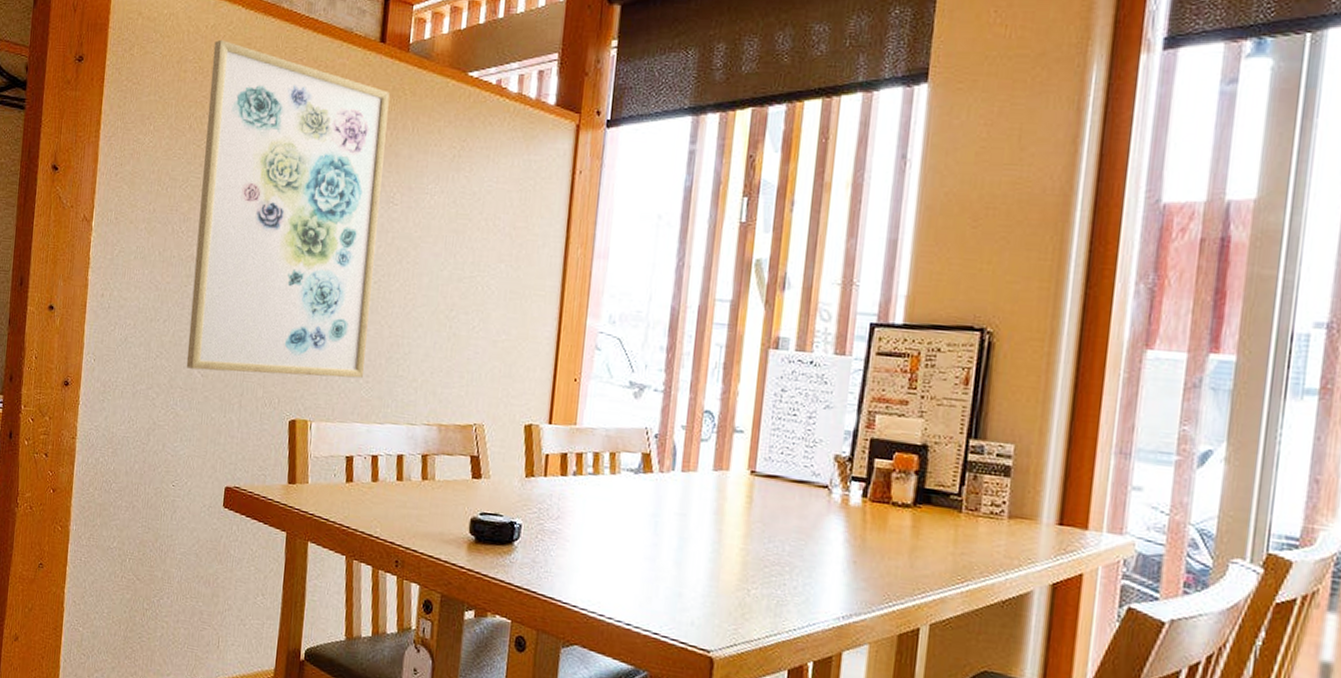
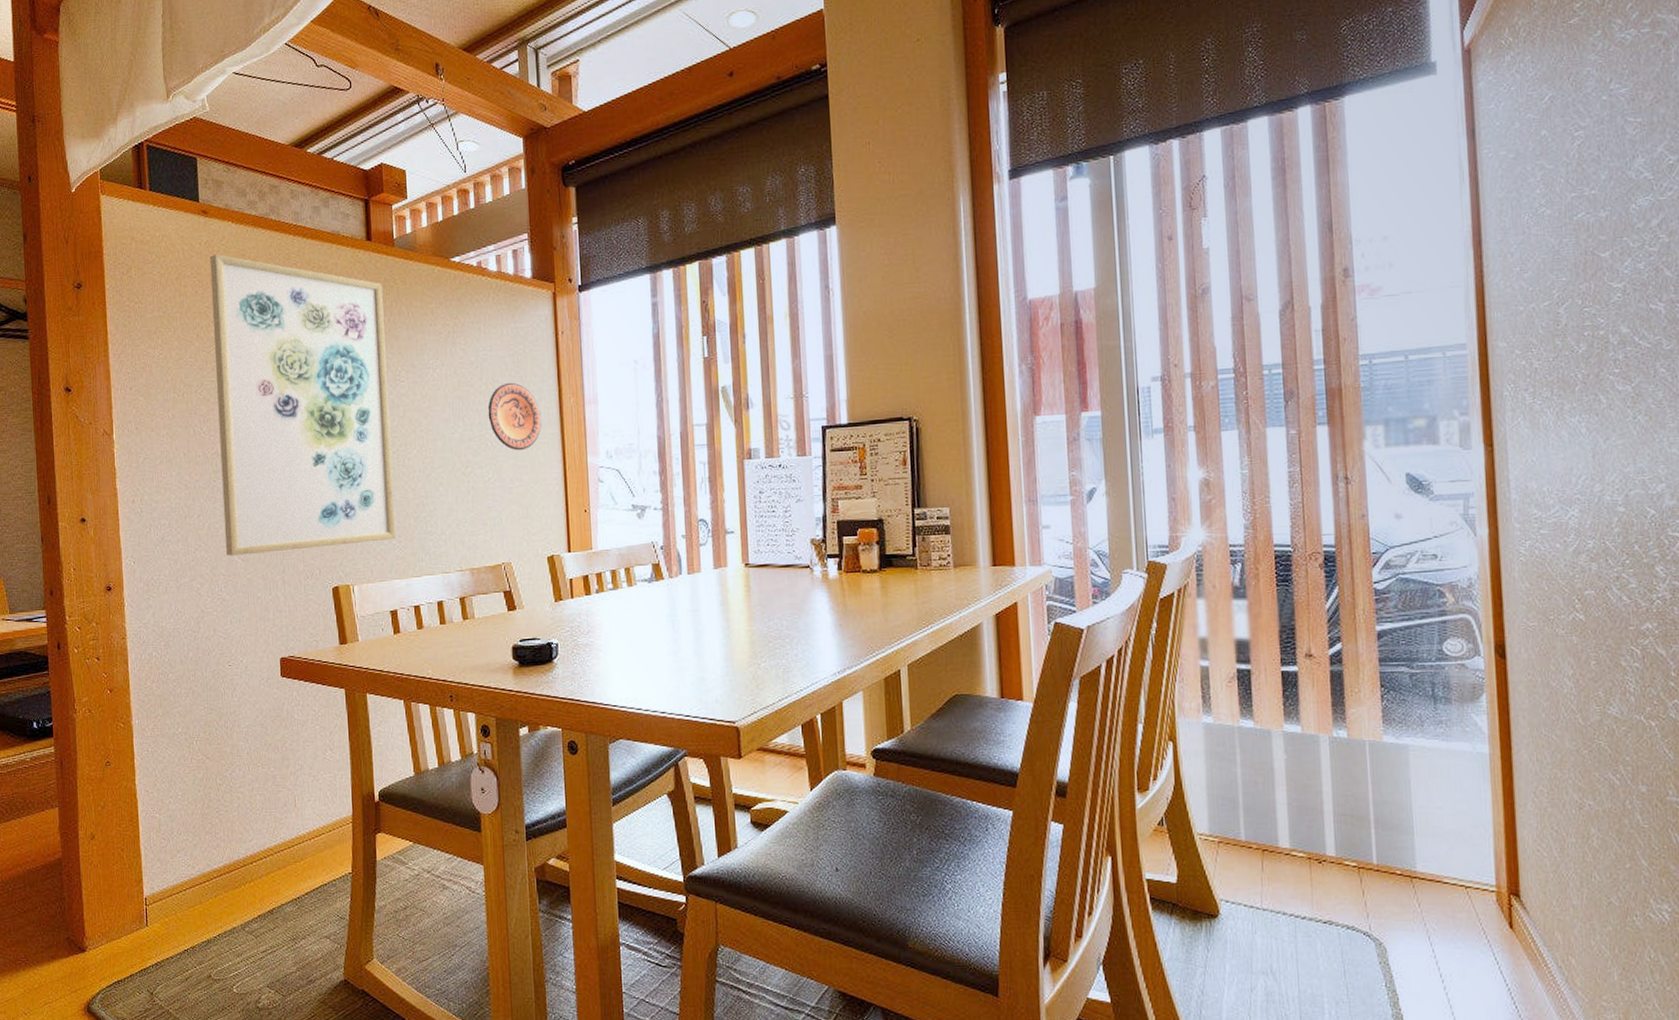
decorative plate: none [483,221,543,301] -> present [487,382,542,451]

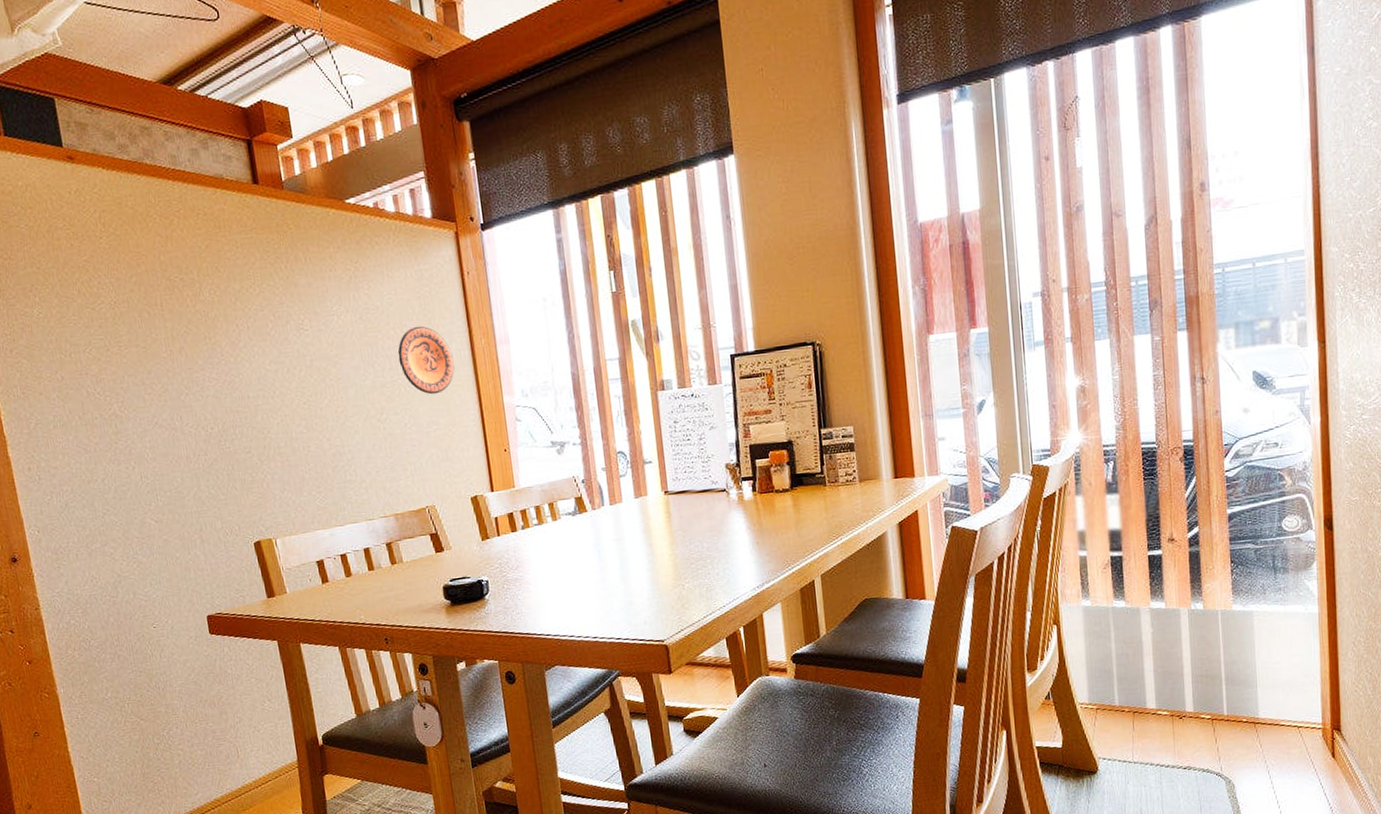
wall art: present [209,253,396,556] -> none [82,202,315,518]

